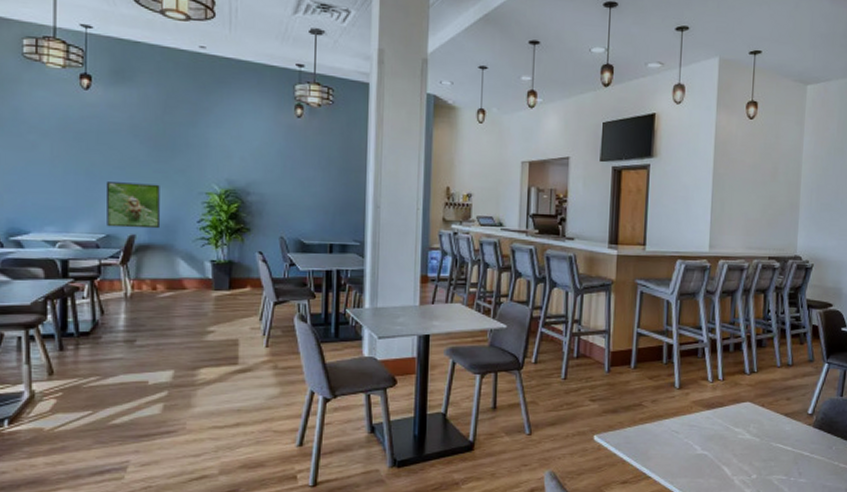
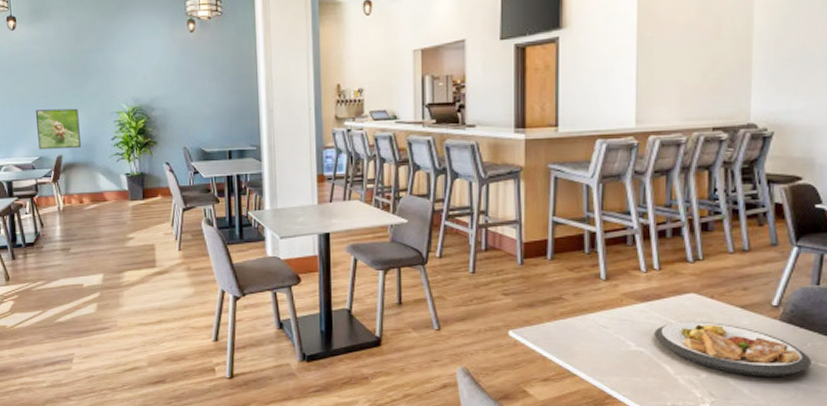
plate: none [716,427,836,476] -> present [654,321,813,376]

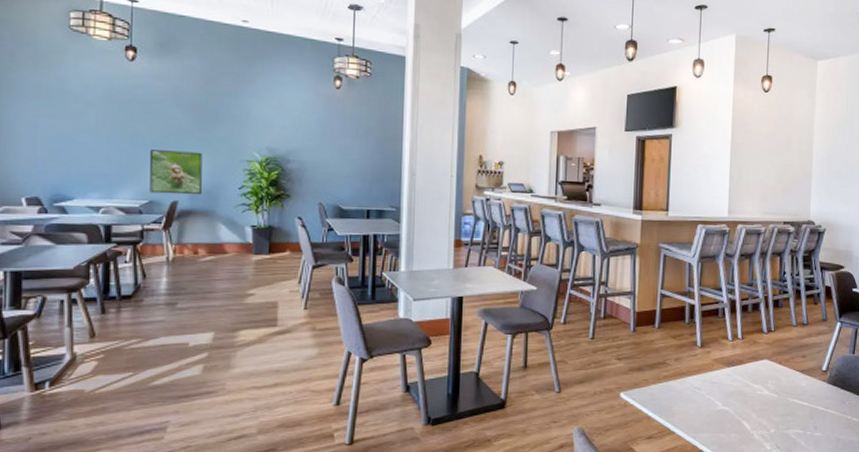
plate: present [654,321,813,376] -> none [737,383,849,430]

